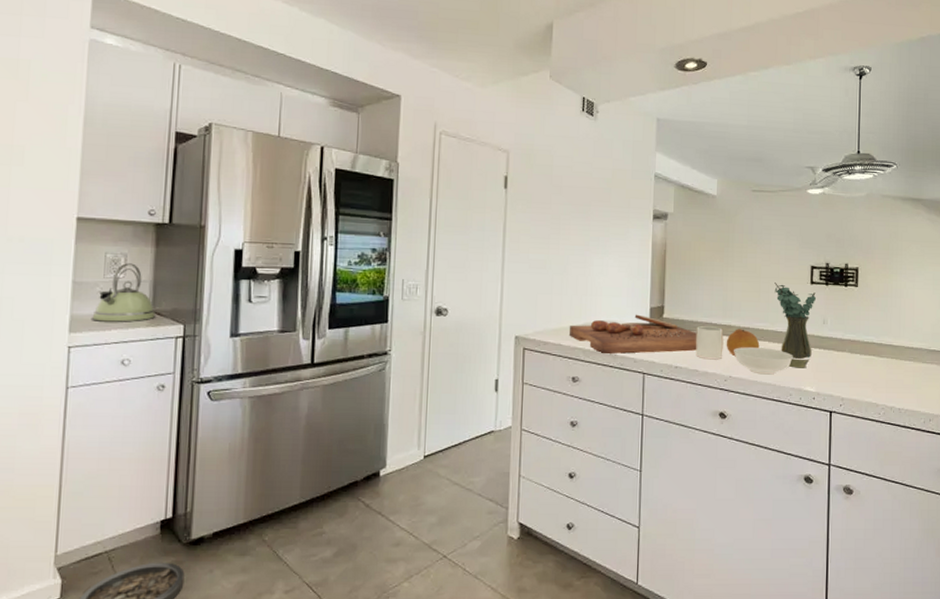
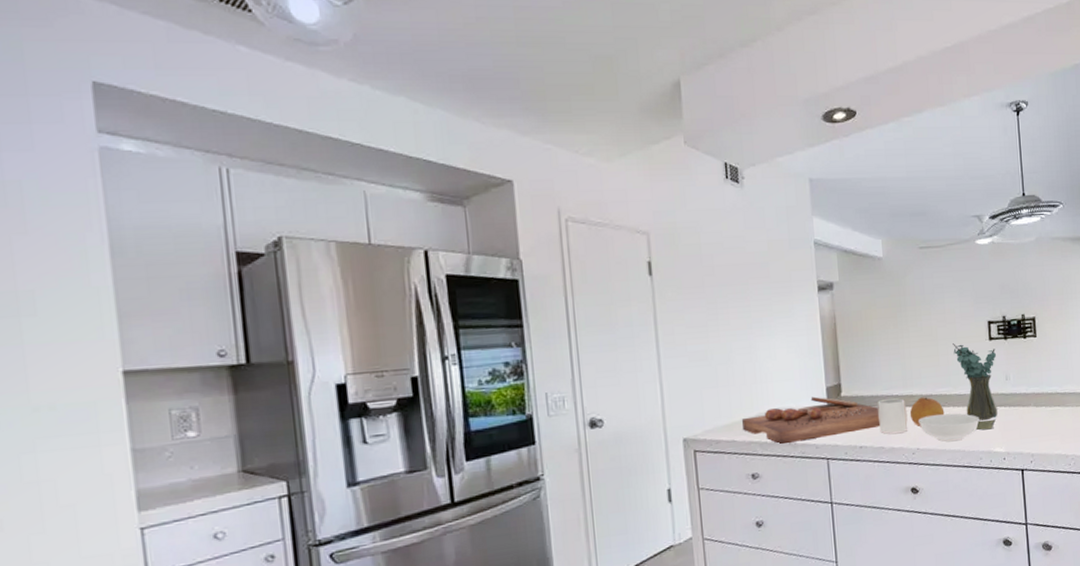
kettle: present [92,263,155,322] -> none [165,417,248,493]

